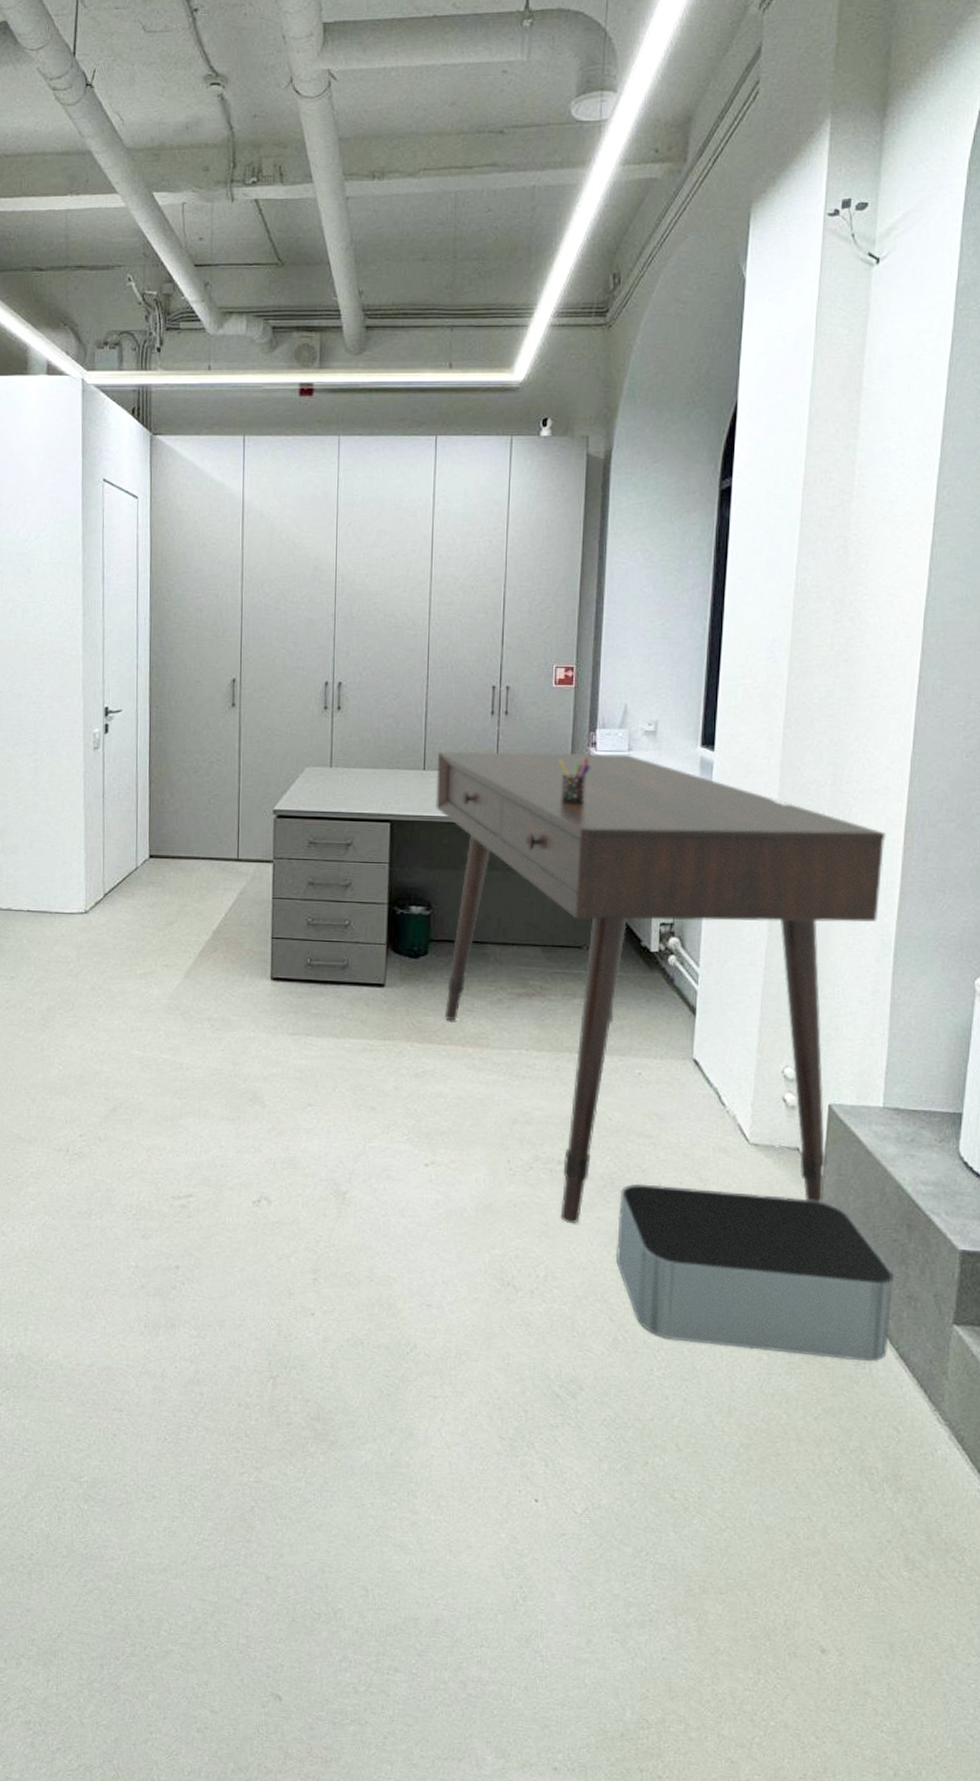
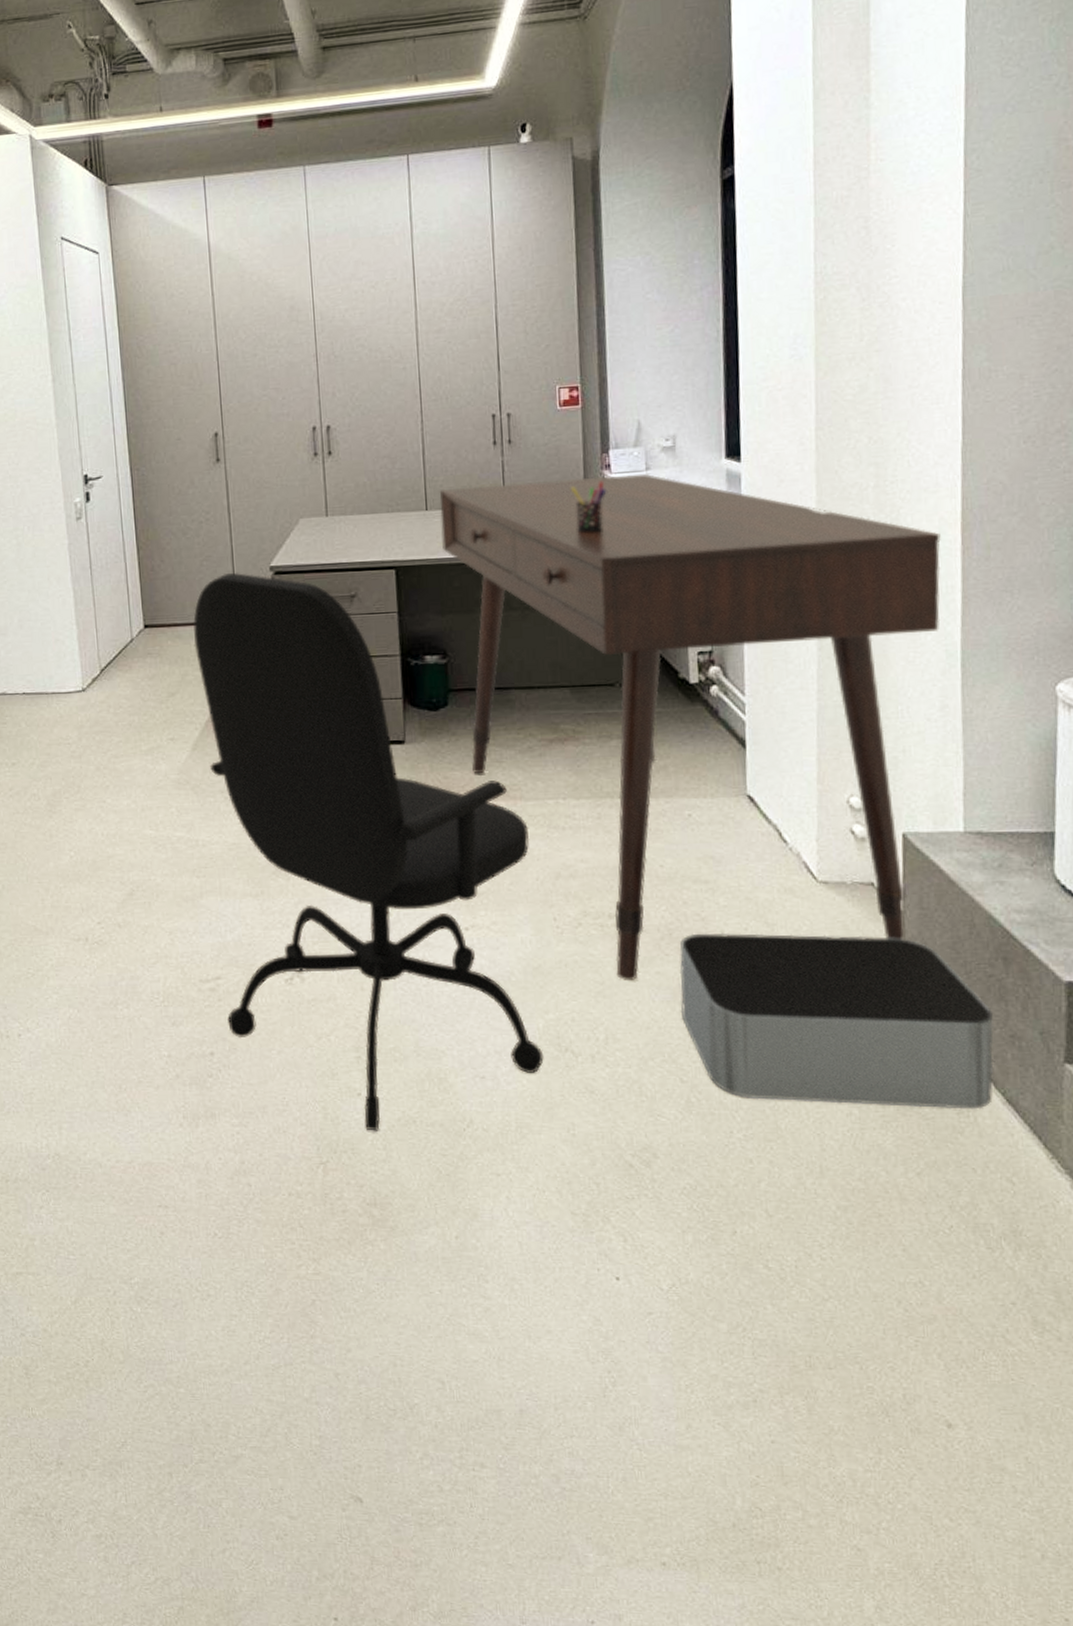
office chair: none [195,812,492,1350] -> present [193,572,544,1131]

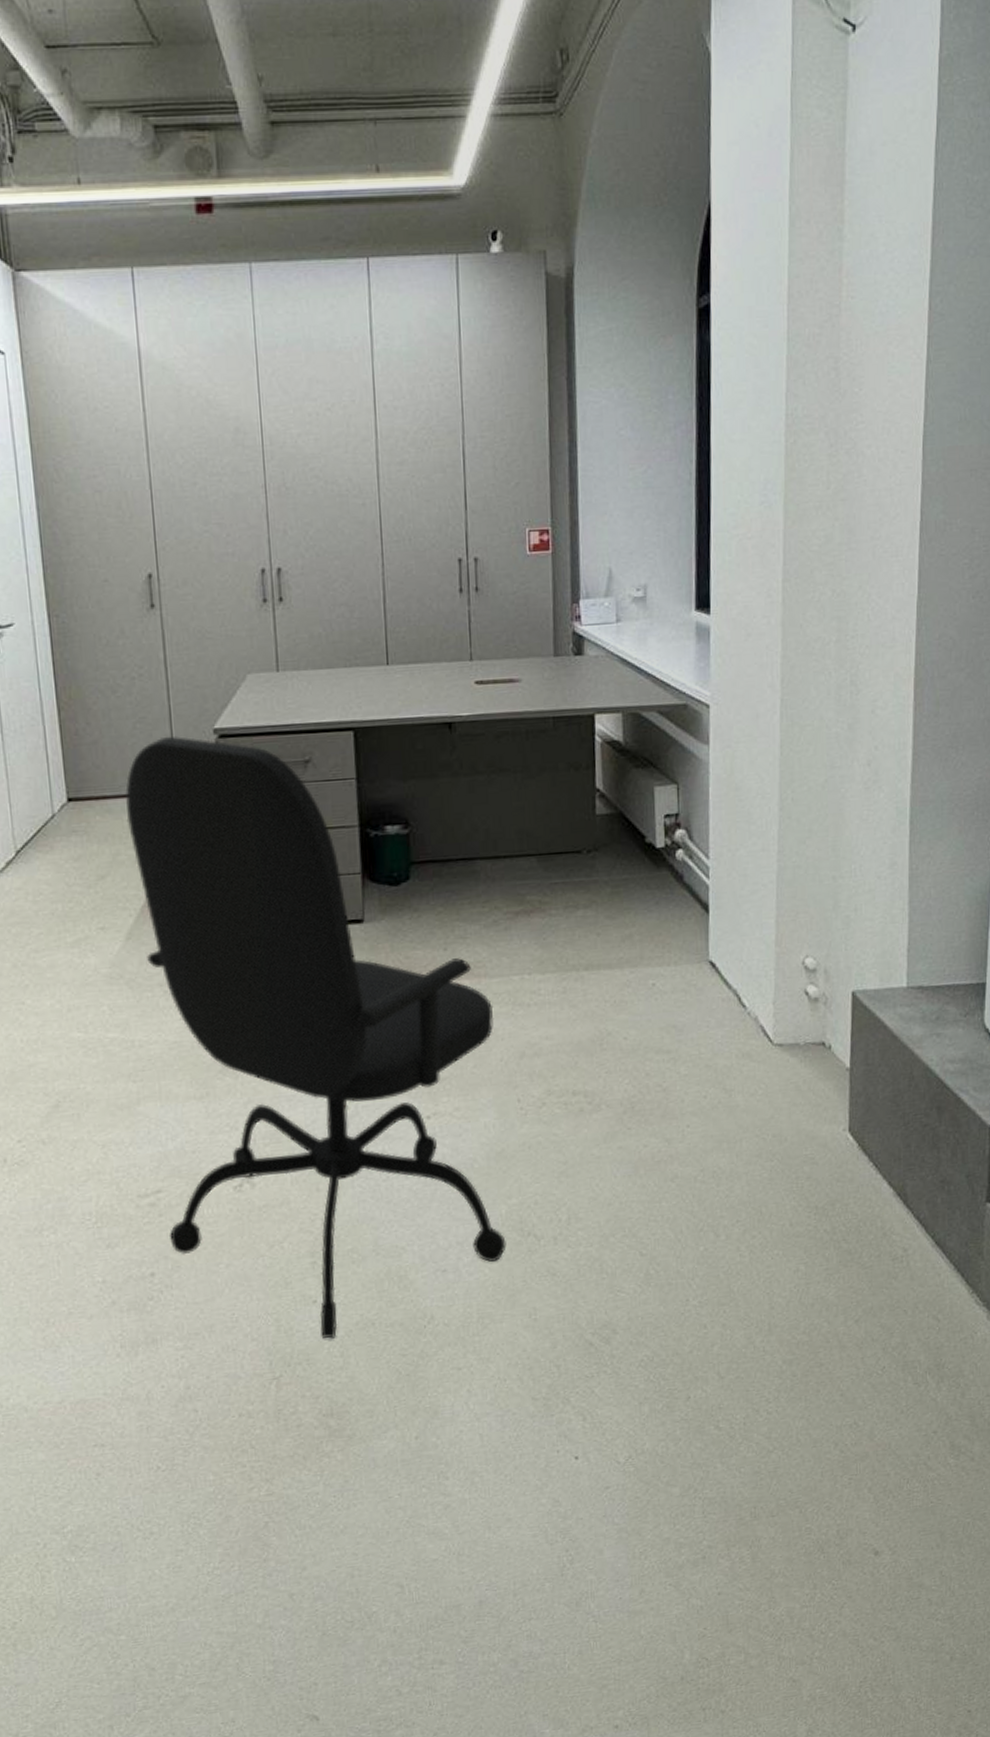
desk: present [439,473,941,980] -> none [401,625,895,1158]
pen holder: present [571,482,607,534] -> none [540,634,577,691]
storage bin: present [679,932,994,1109] -> none [641,1094,927,1266]

